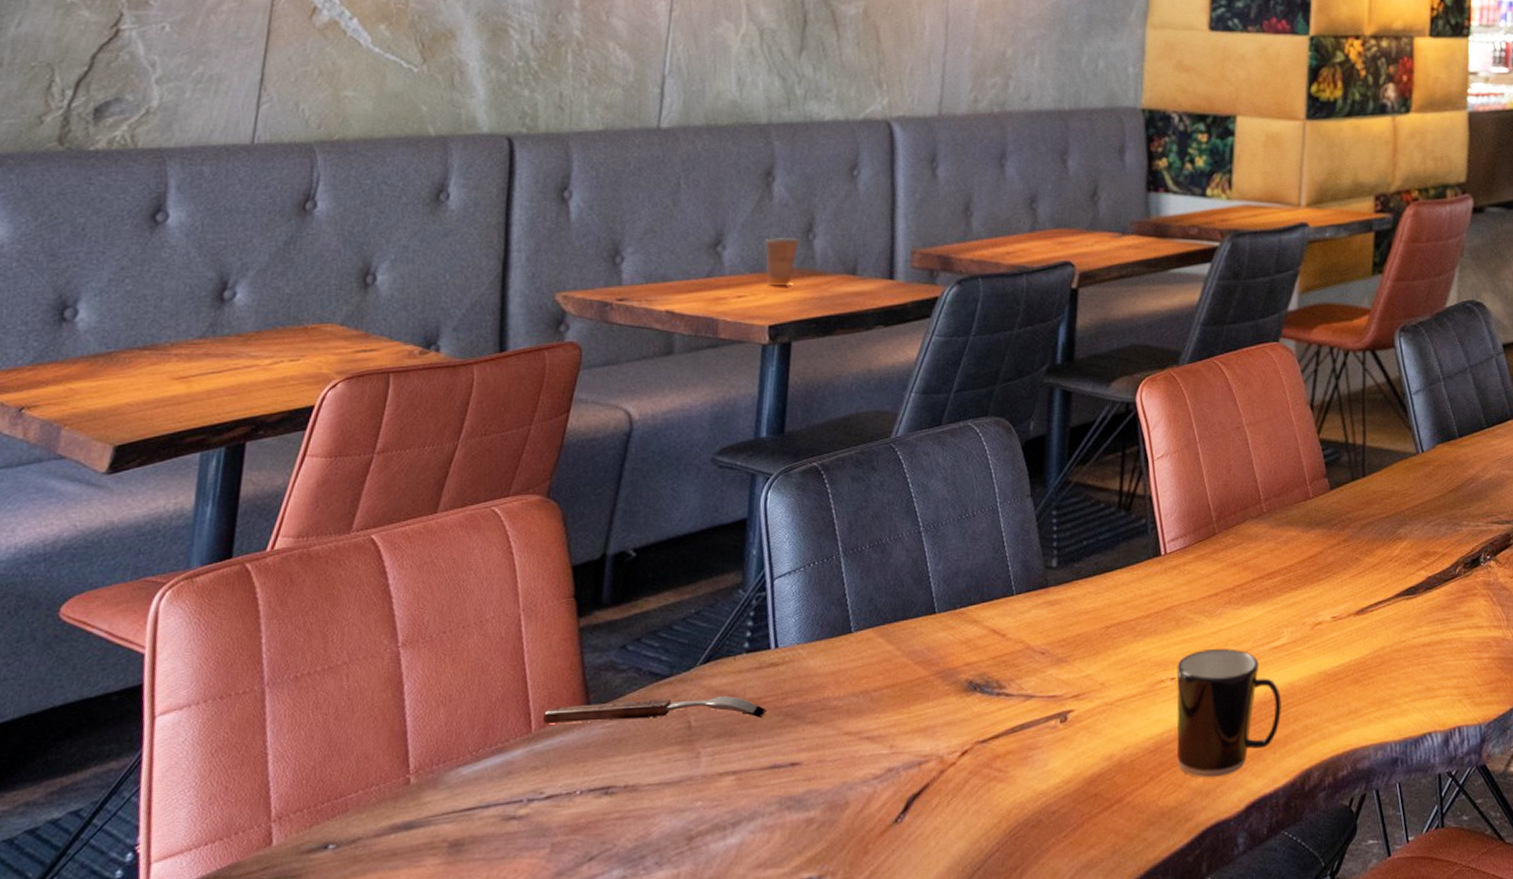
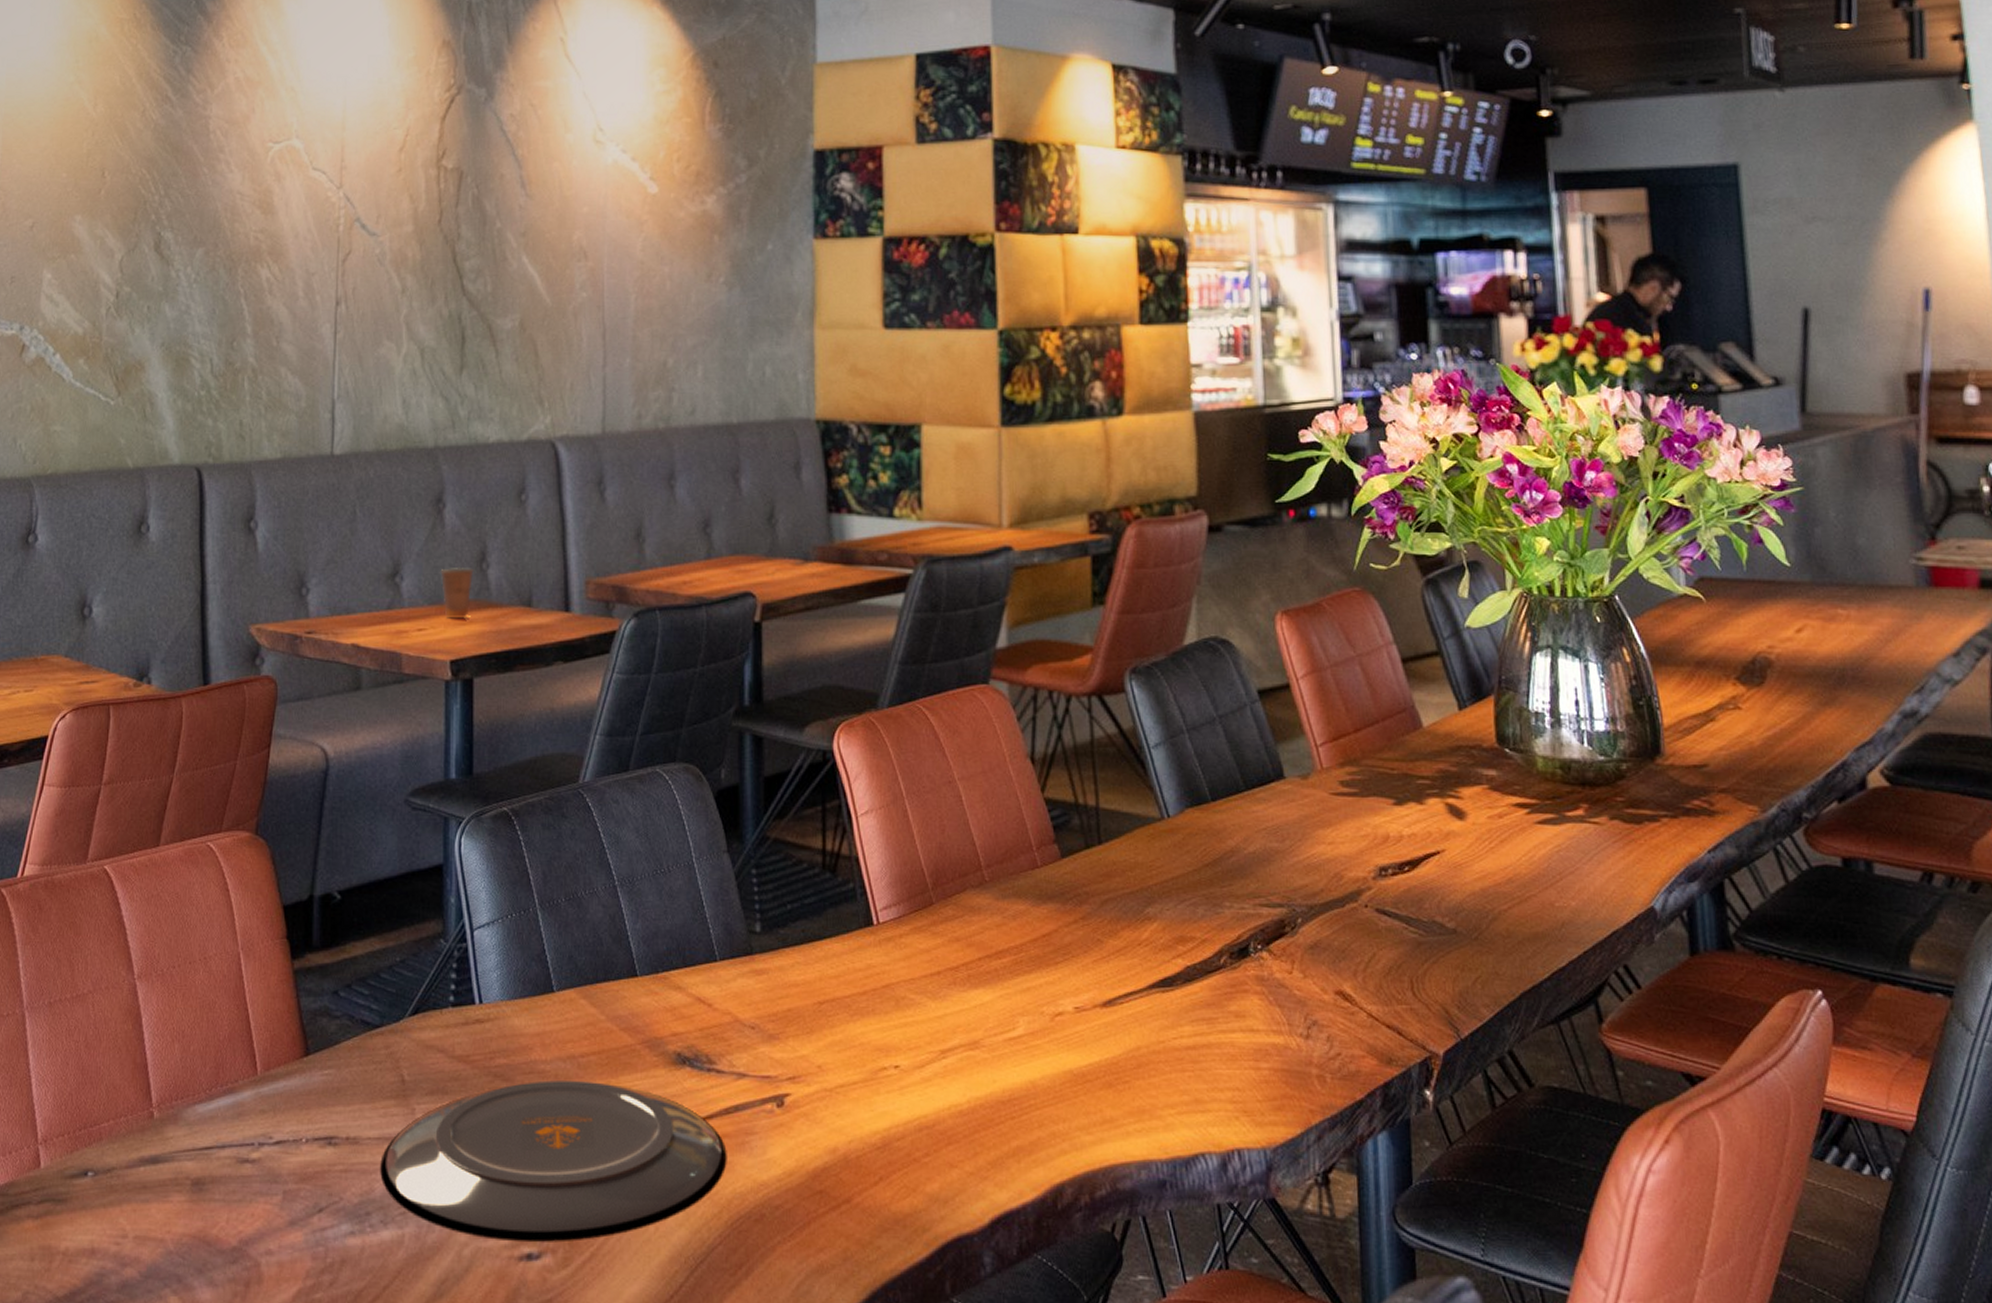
fork: present [542,696,767,723] -> none [266,1049,476,1078]
plate: none [658,713,1010,869] -> present [380,1080,727,1243]
mug: present [1176,648,1282,778] -> none [900,1035,1023,1185]

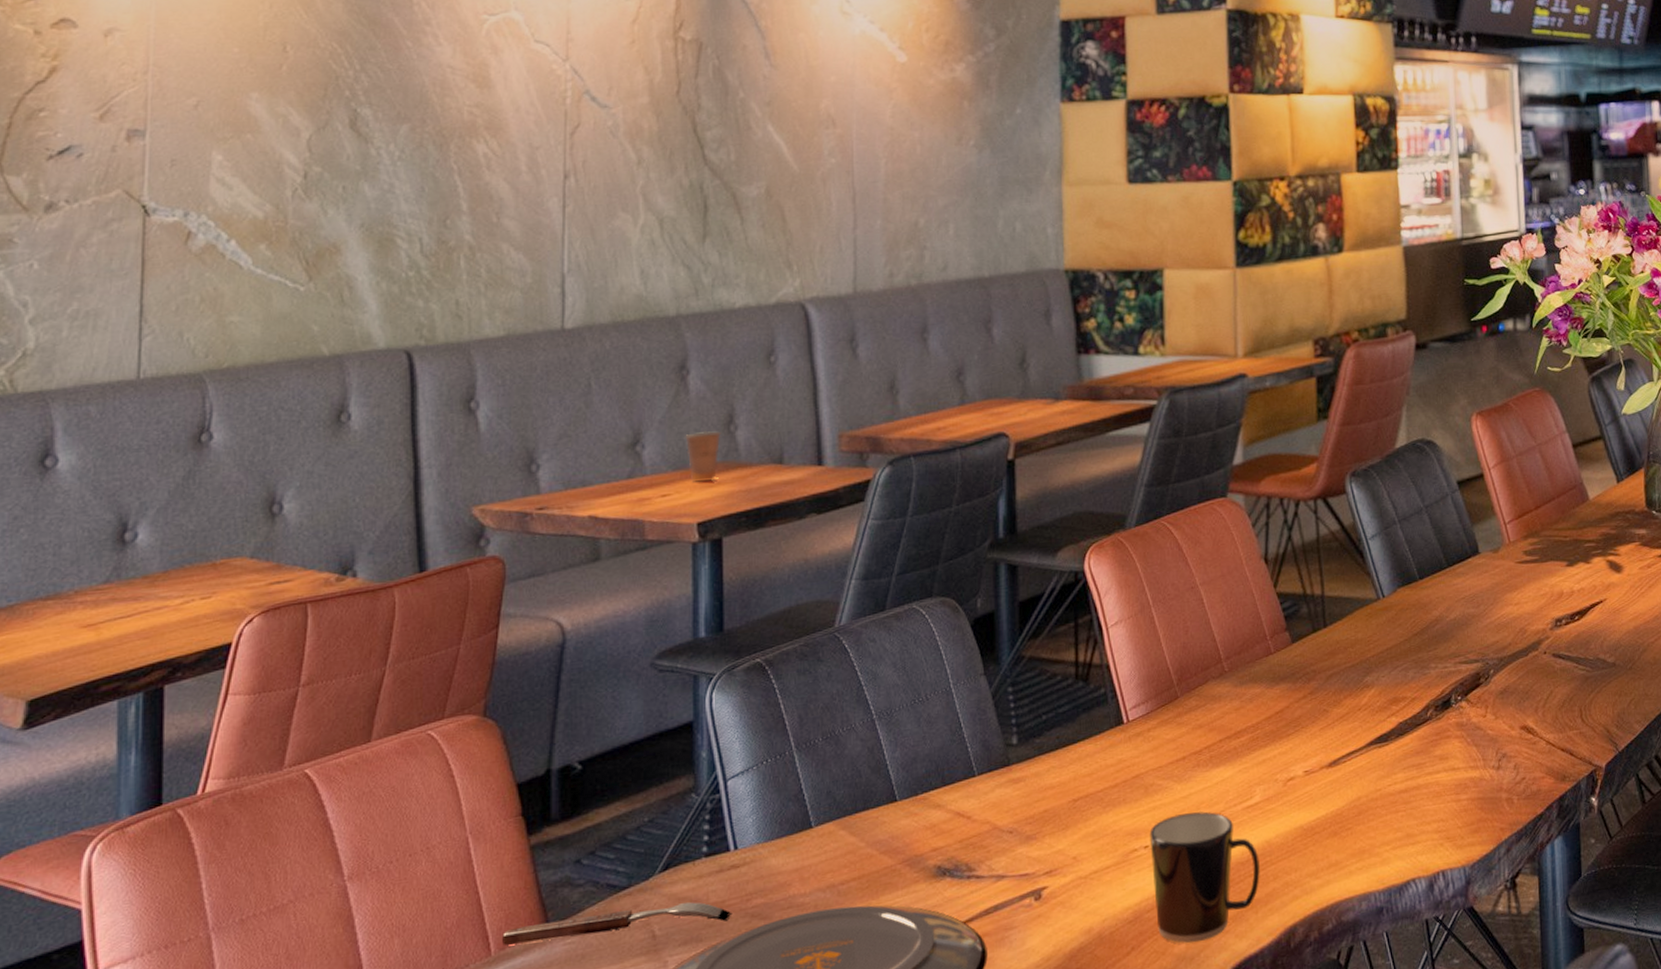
fork: none [266,1049,476,1078] -> present [501,902,732,946]
mug: none [900,1035,1023,1185] -> present [1149,811,1260,944]

